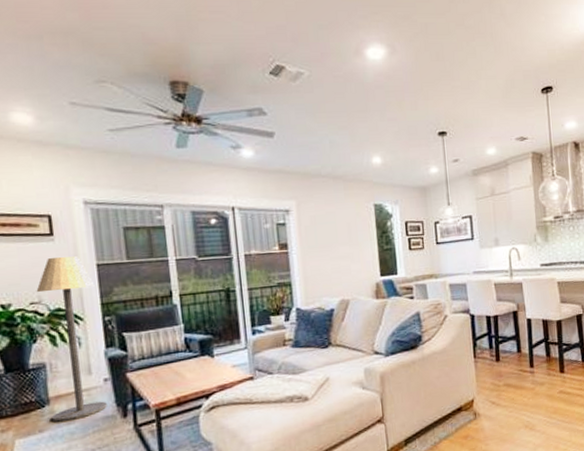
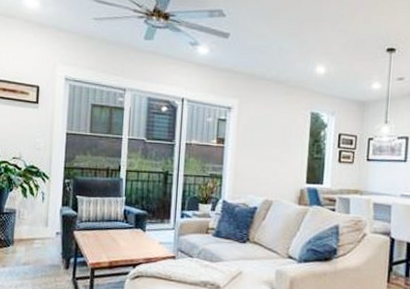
floor lamp: present [36,256,107,422] -> none [13,122,62,262]

